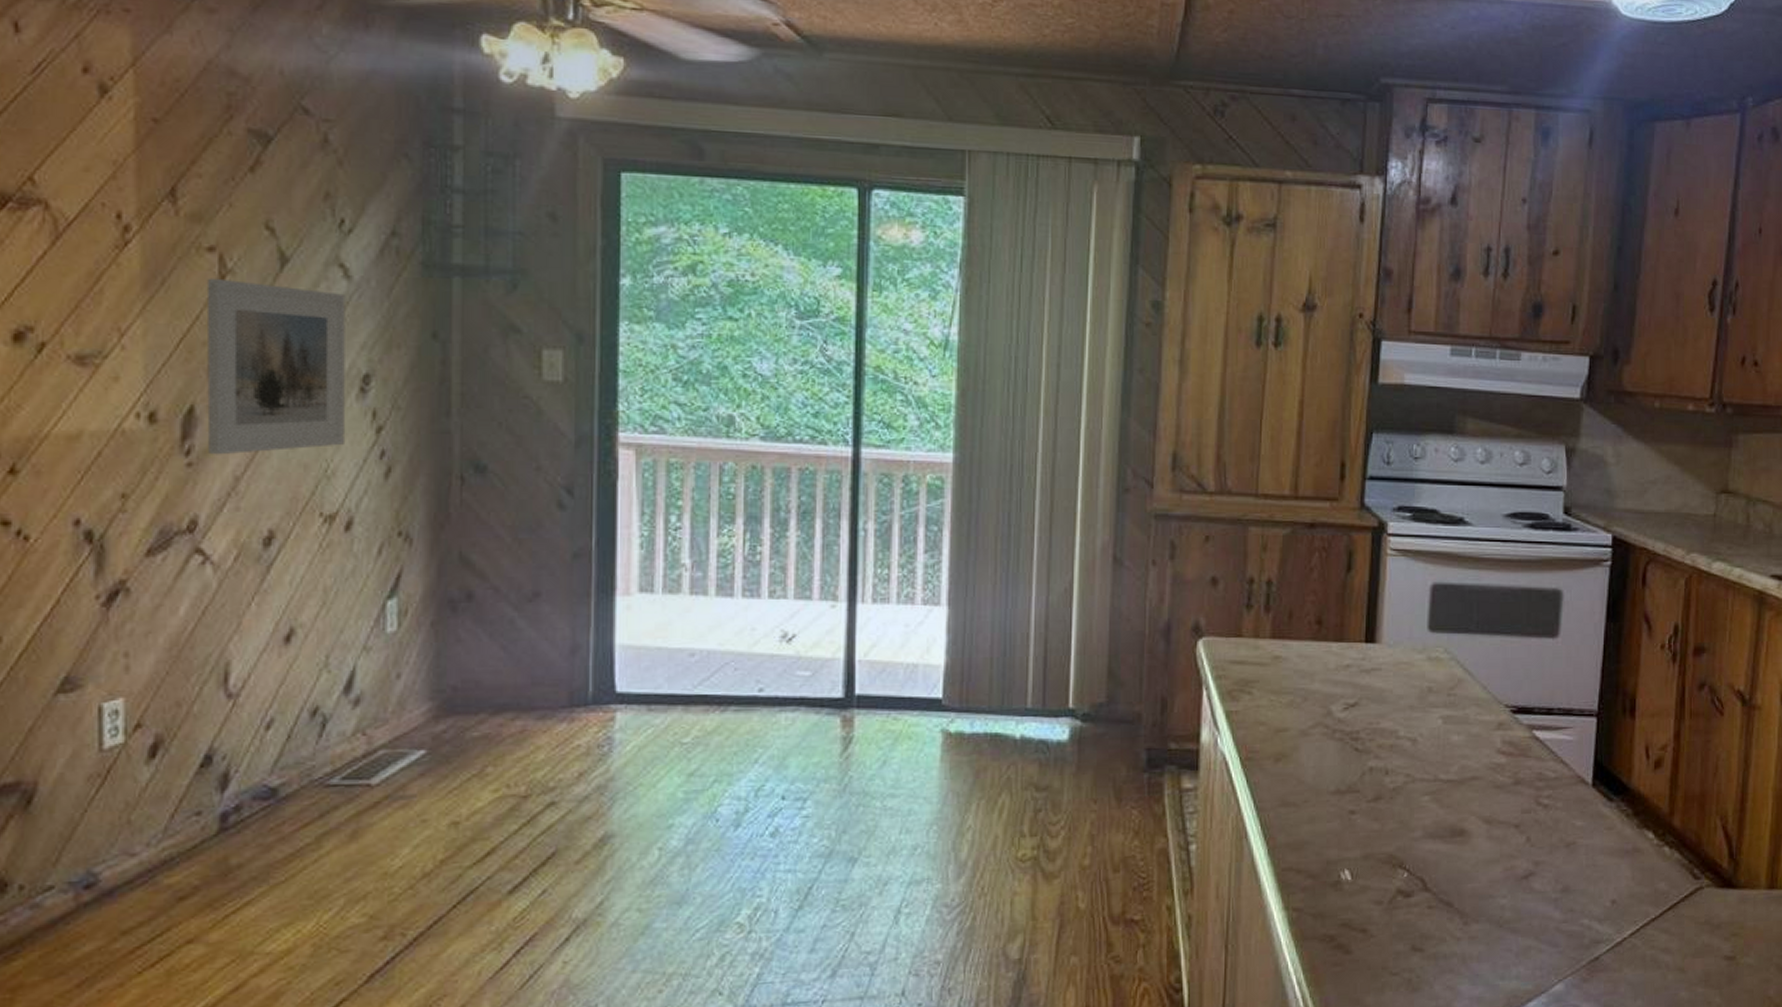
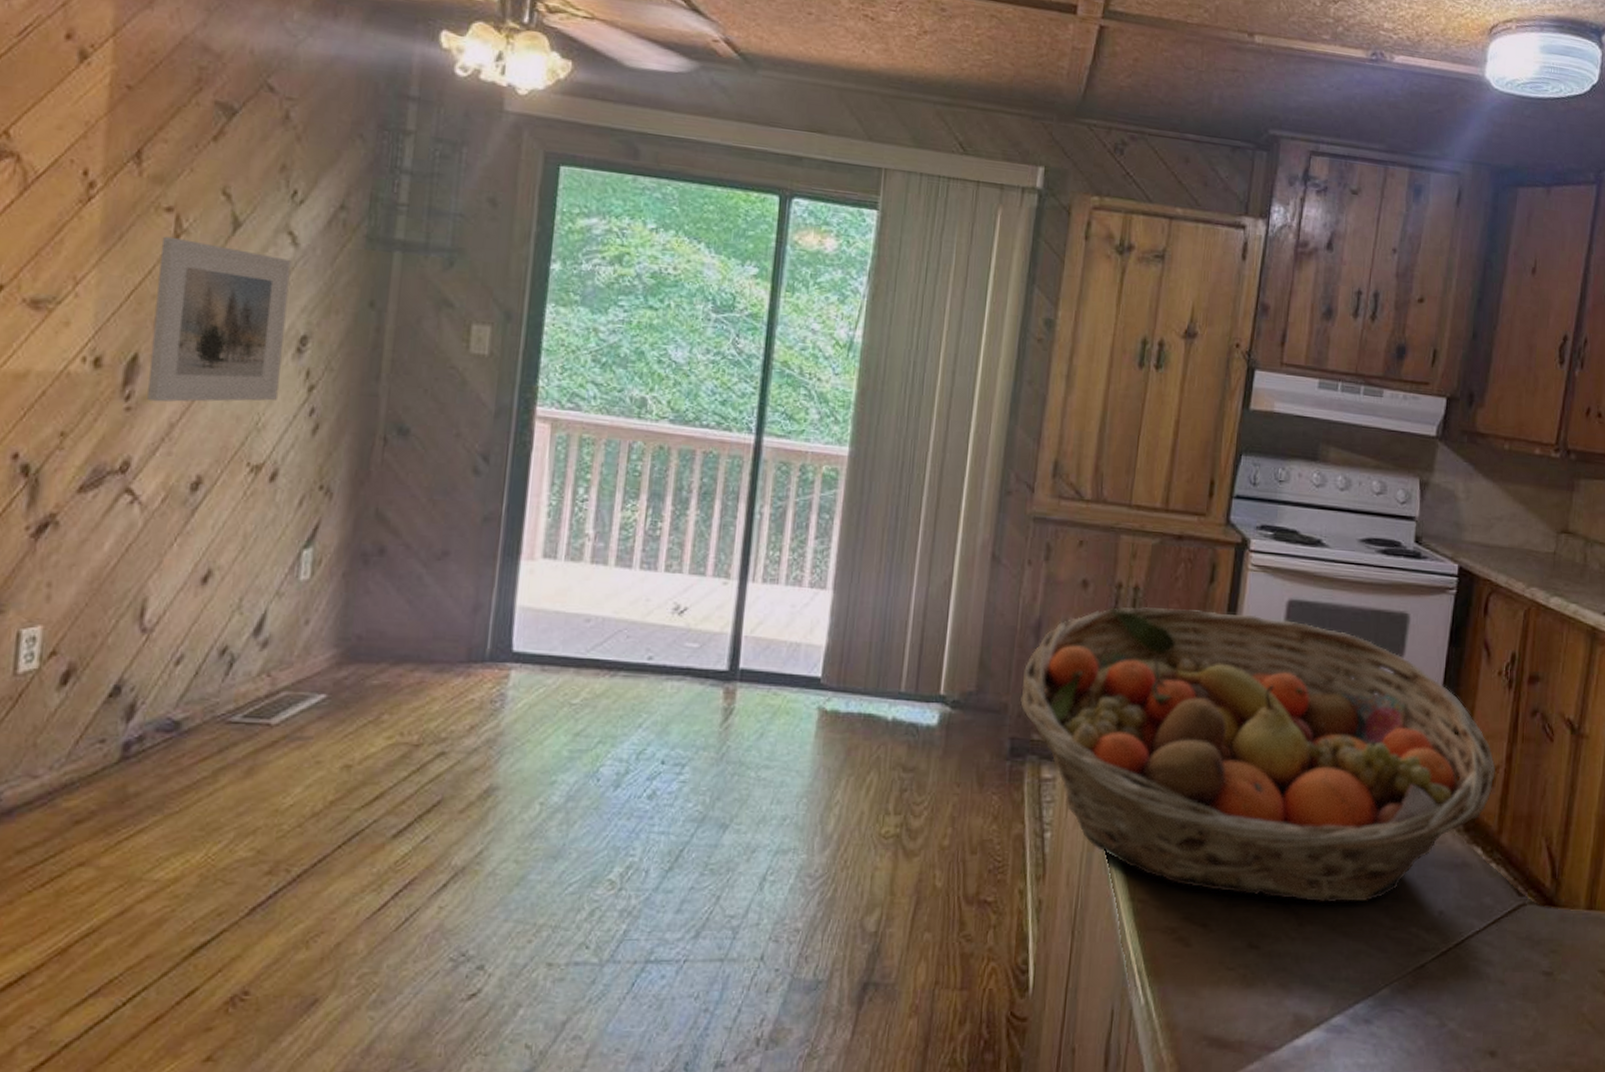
fruit basket: none [1154,600,1663,900] -> present [1020,606,1496,904]

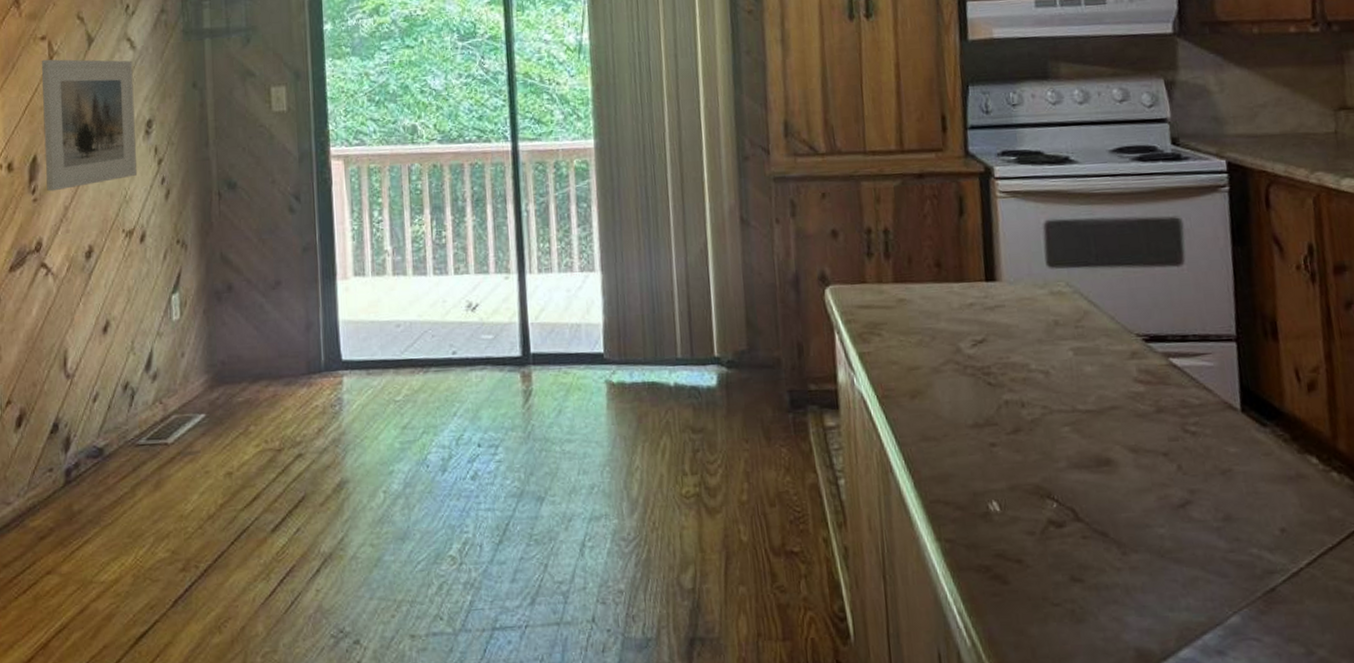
fruit basket: present [1020,606,1496,904] -> none [790,241,1317,529]

